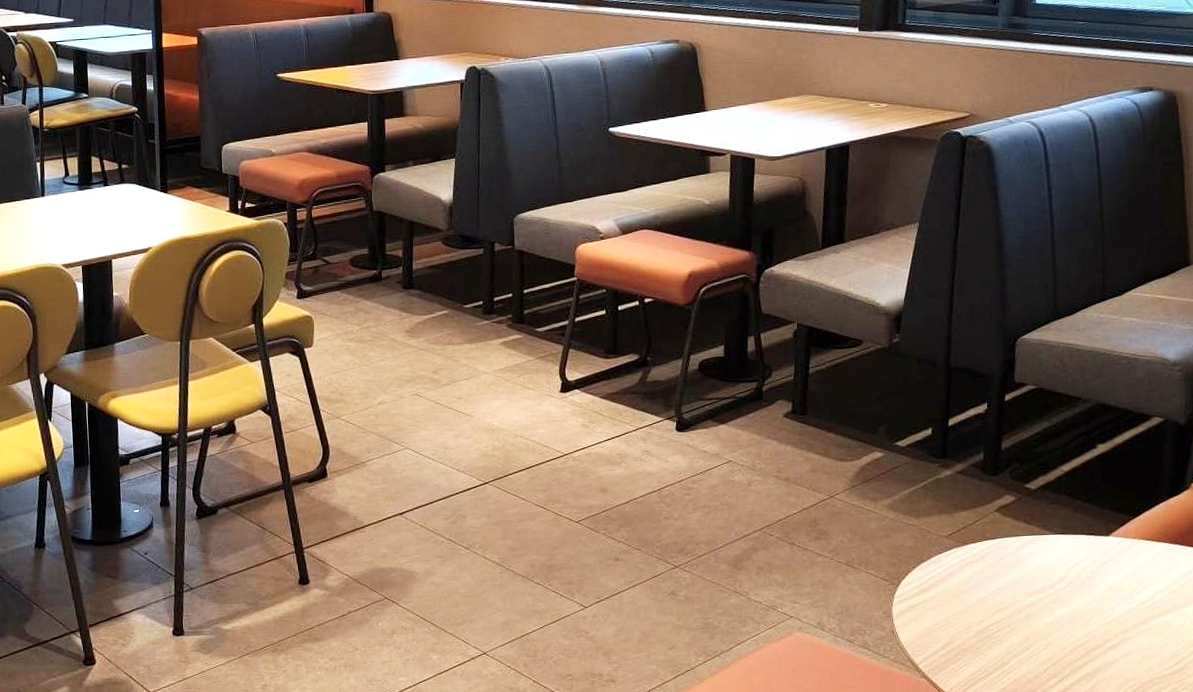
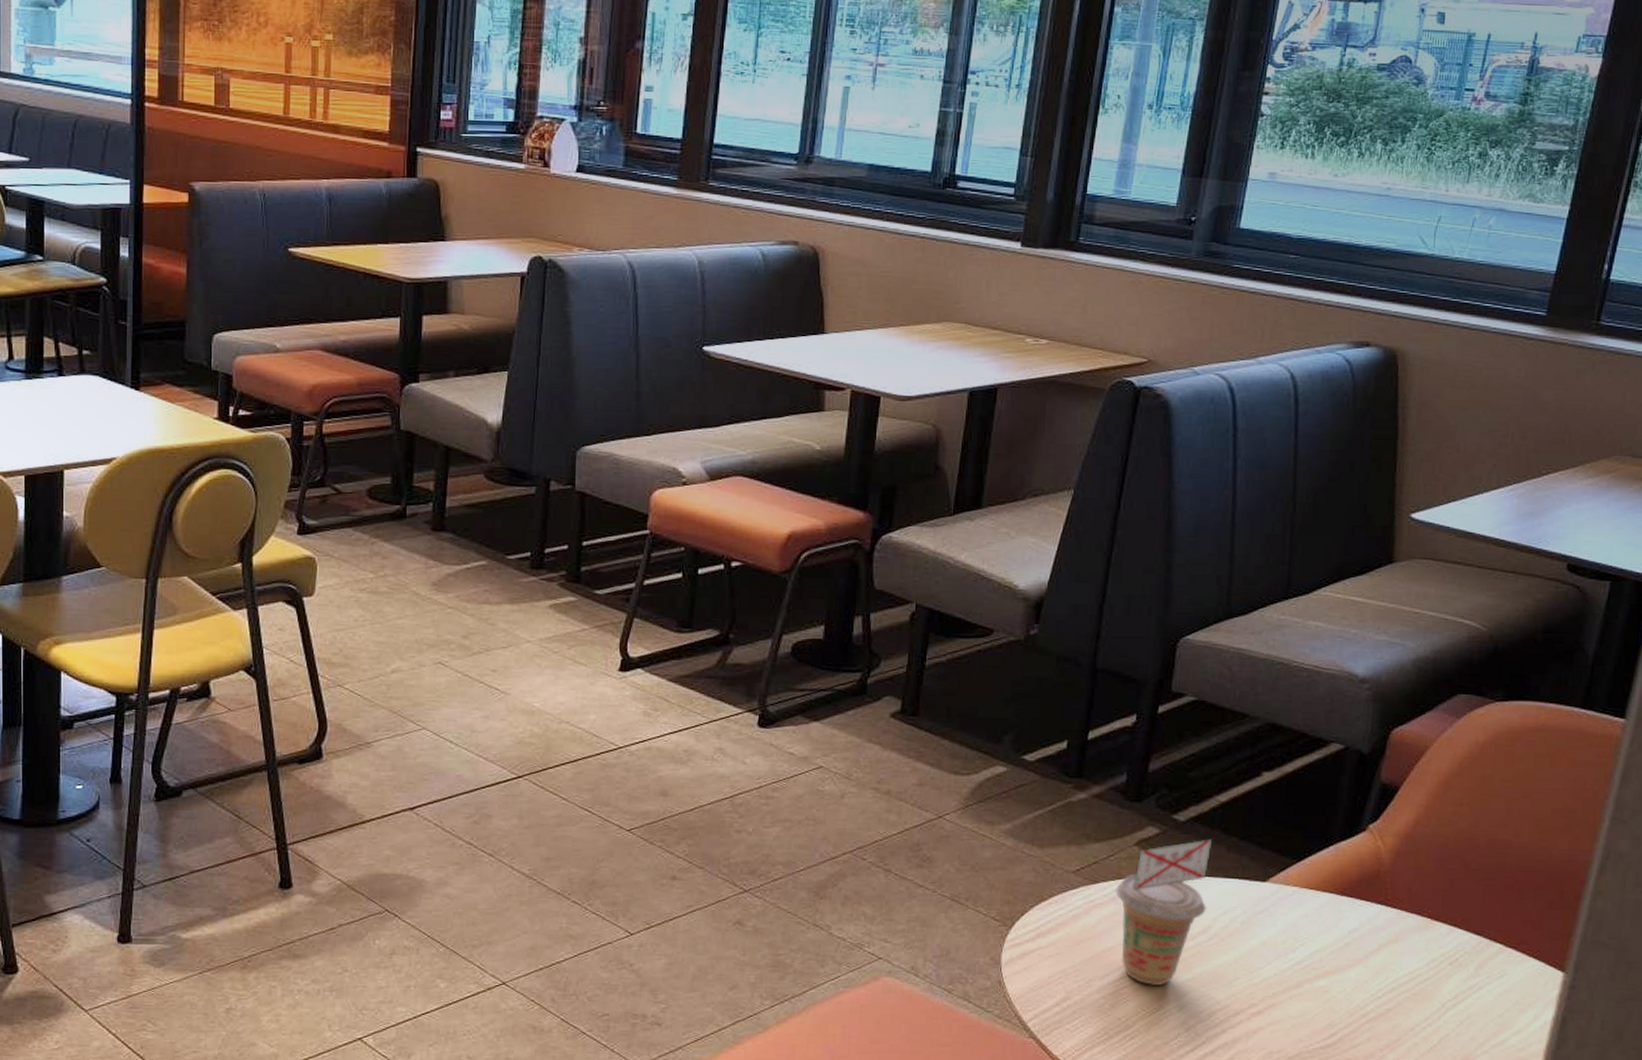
beverage cup: none [982,502,1061,629] -> present [1114,839,1213,987]

